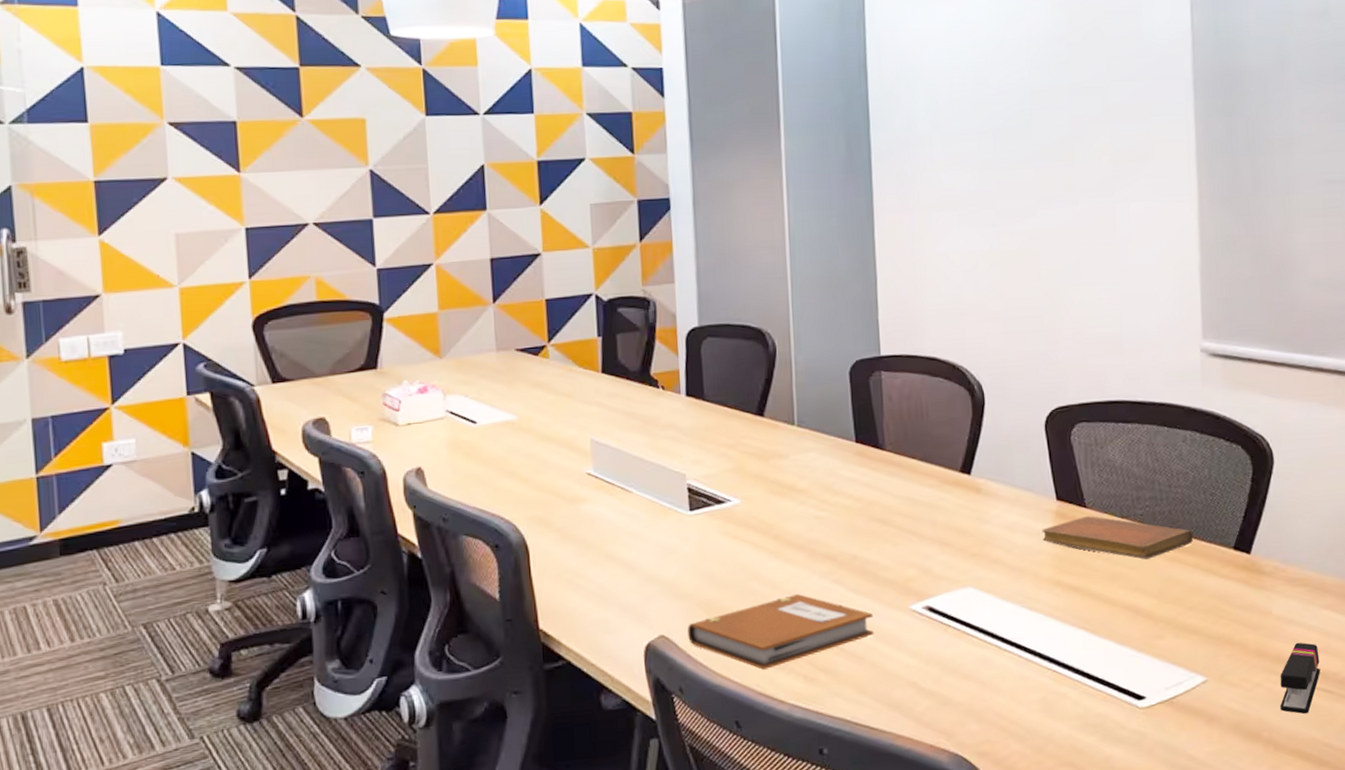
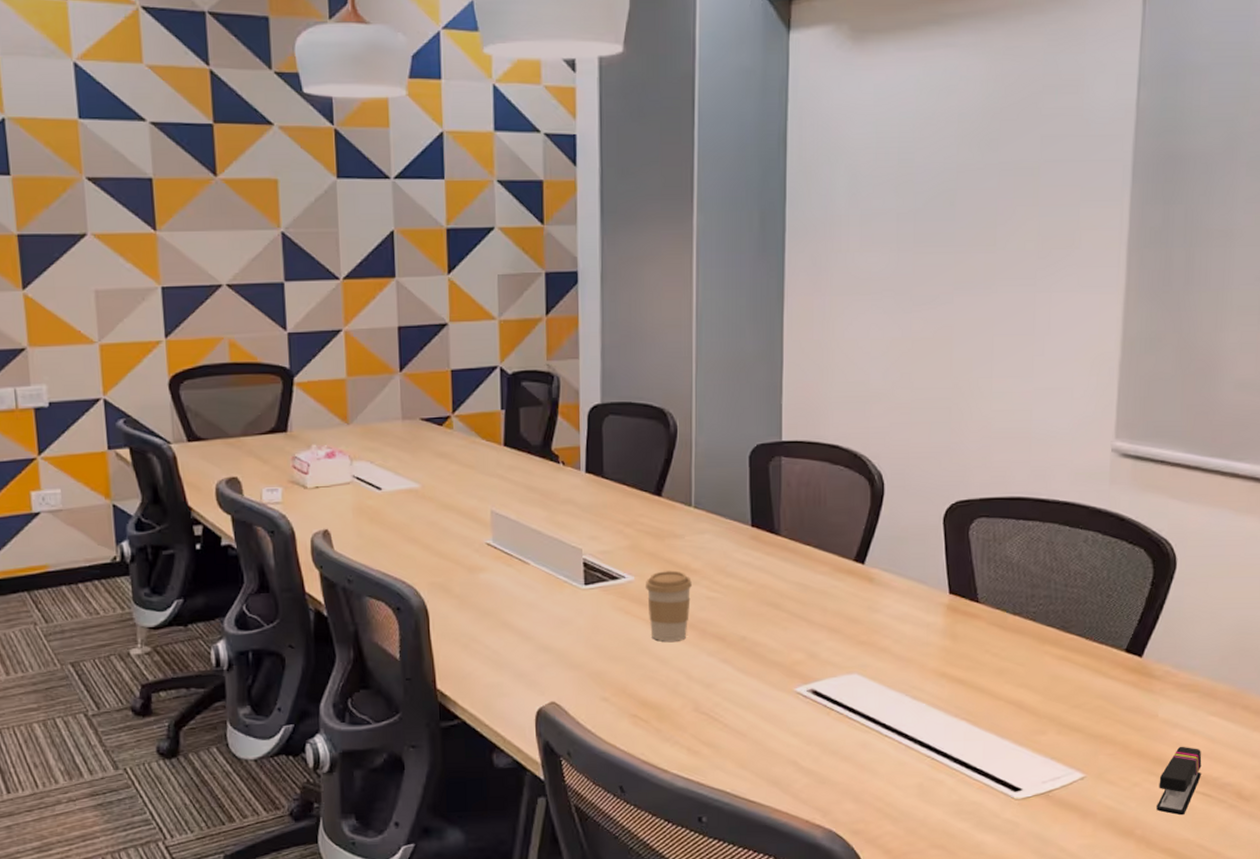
notebook: present [687,594,874,670] -> none [578,671,758,740]
coffee cup: none [751,491,799,565] -> present [645,570,692,641]
notebook: present [1042,516,1194,560] -> none [932,611,1086,657]

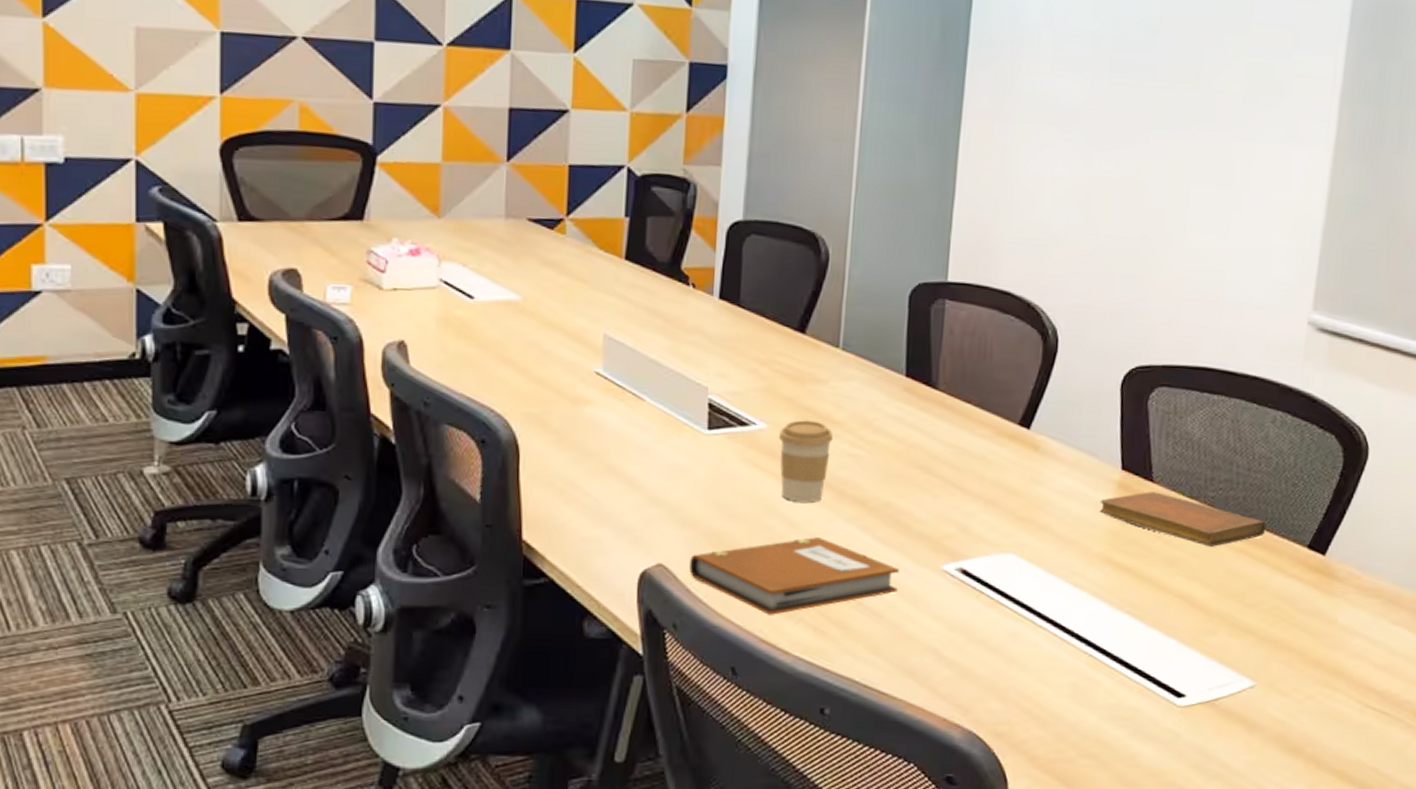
notebook: none [578,671,758,740] -> present [689,537,899,615]
notebook: none [932,611,1086,657] -> present [1099,491,1267,547]
stapler: present [1156,746,1202,816] -> none [1329,657,1381,734]

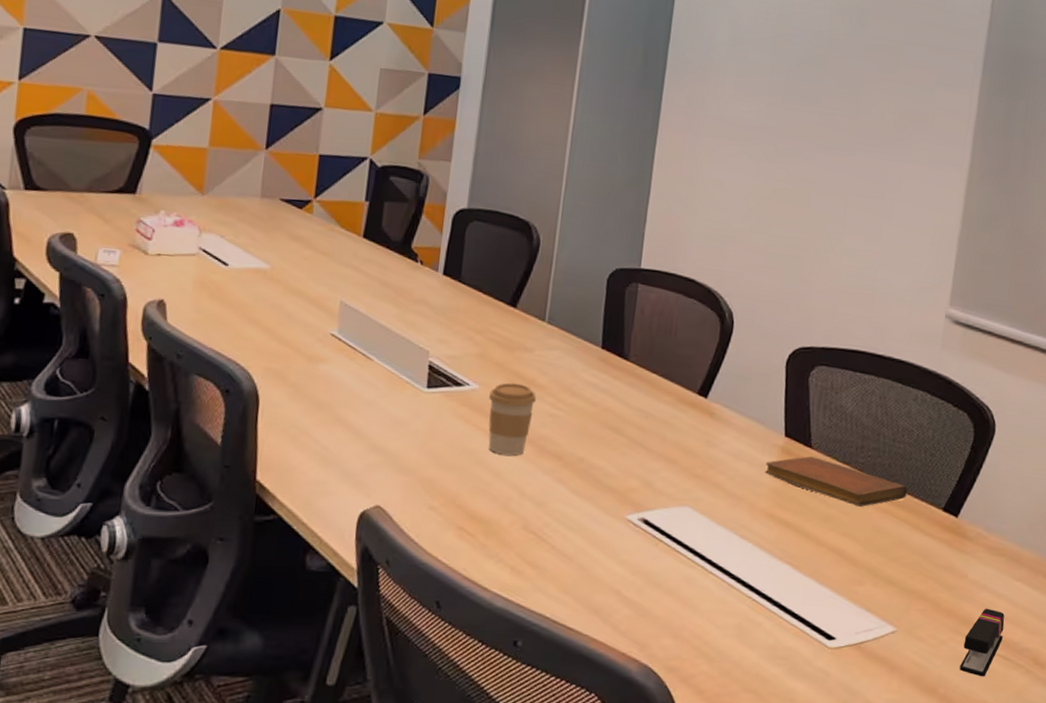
notebook: present [689,537,899,615] -> none [404,486,589,555]
stapler: none [1329,657,1381,734] -> present [959,608,1005,677]

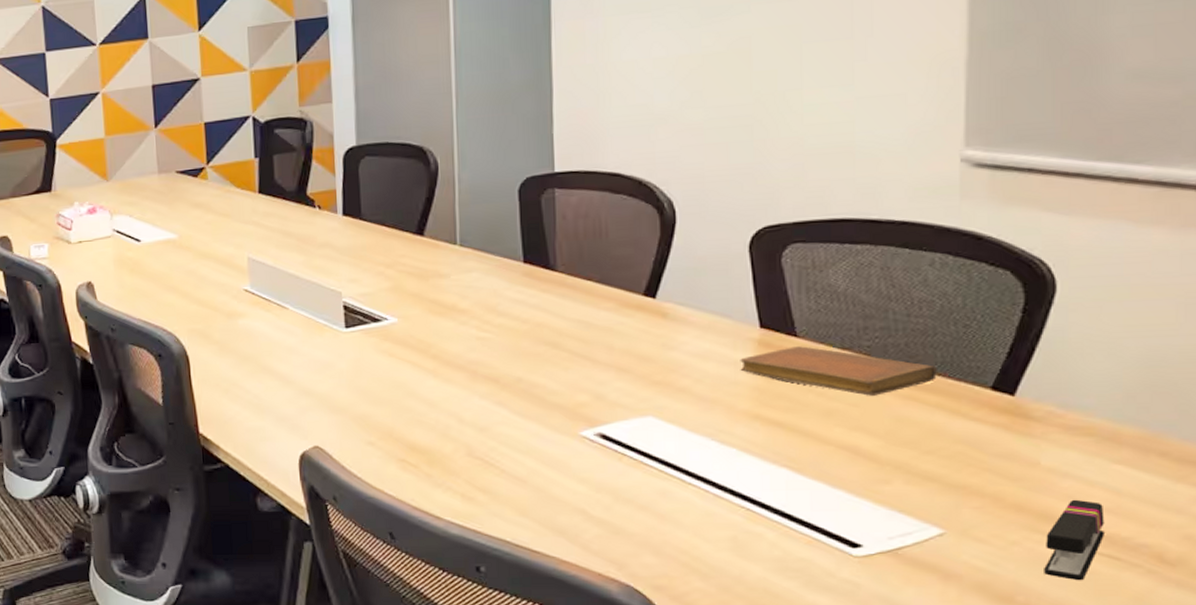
coffee cup: present [488,382,536,456] -> none [409,311,460,384]

